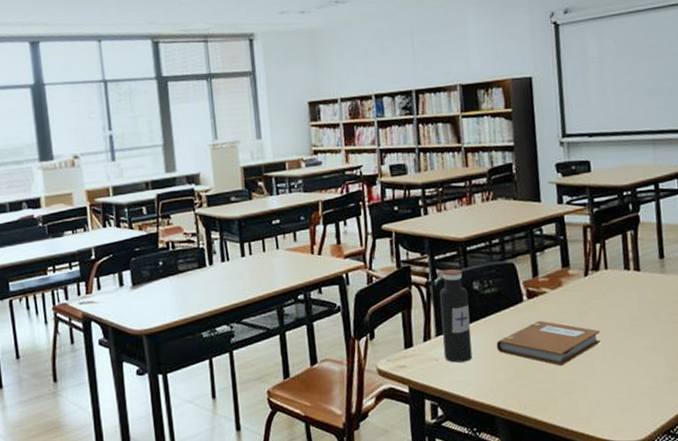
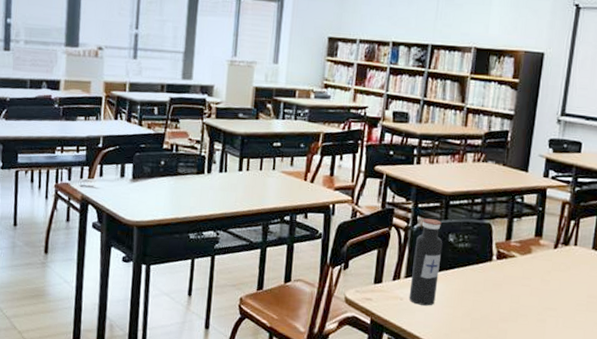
notebook: present [496,320,601,366] -> none [459,281,558,326]

